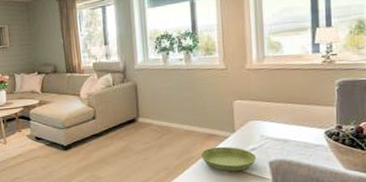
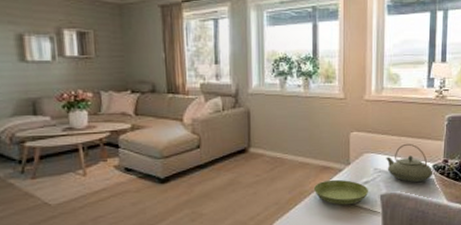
teapot: none [272,110,326,150] -> present [386,143,434,183]

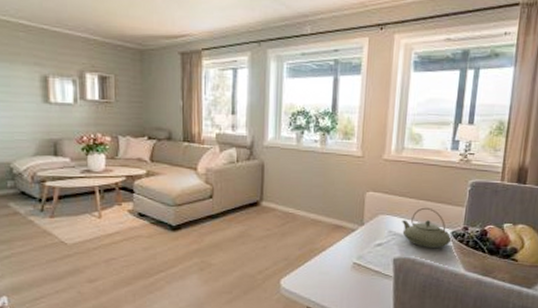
saucer: present [313,179,369,205] -> none [324,239,382,266]

